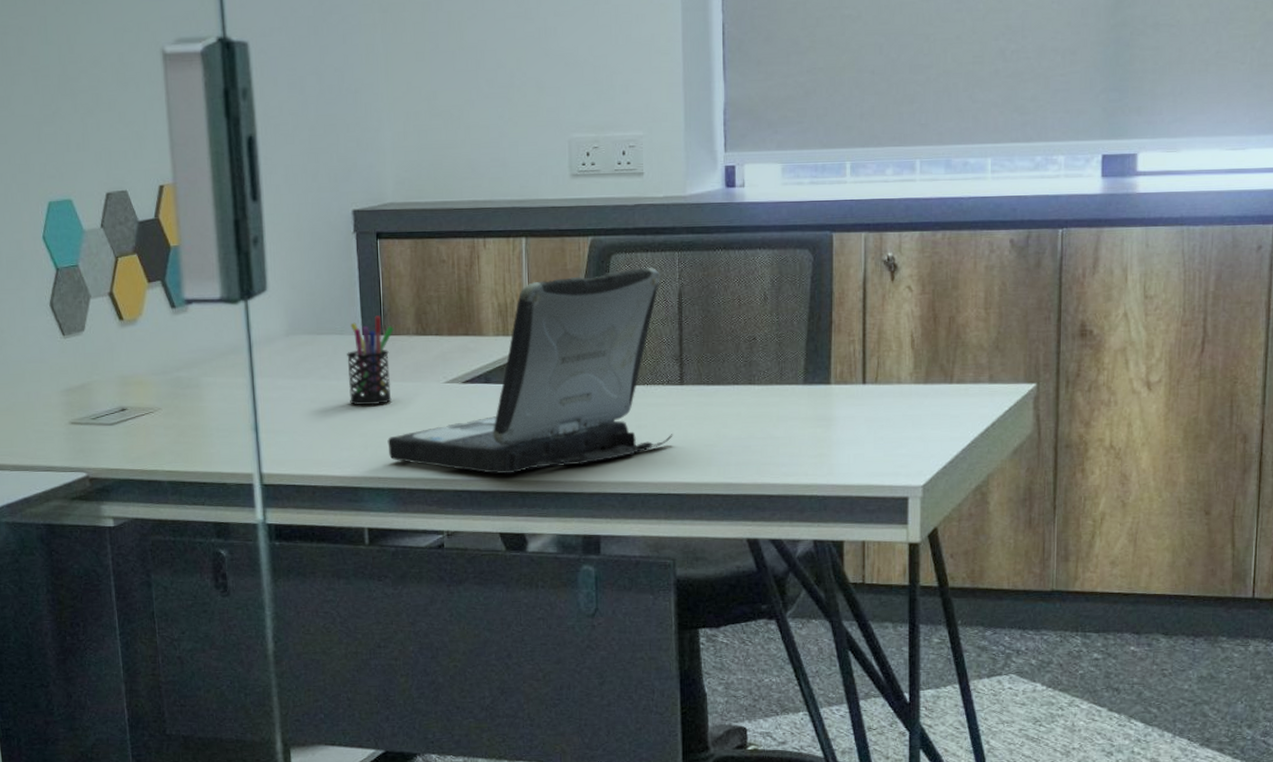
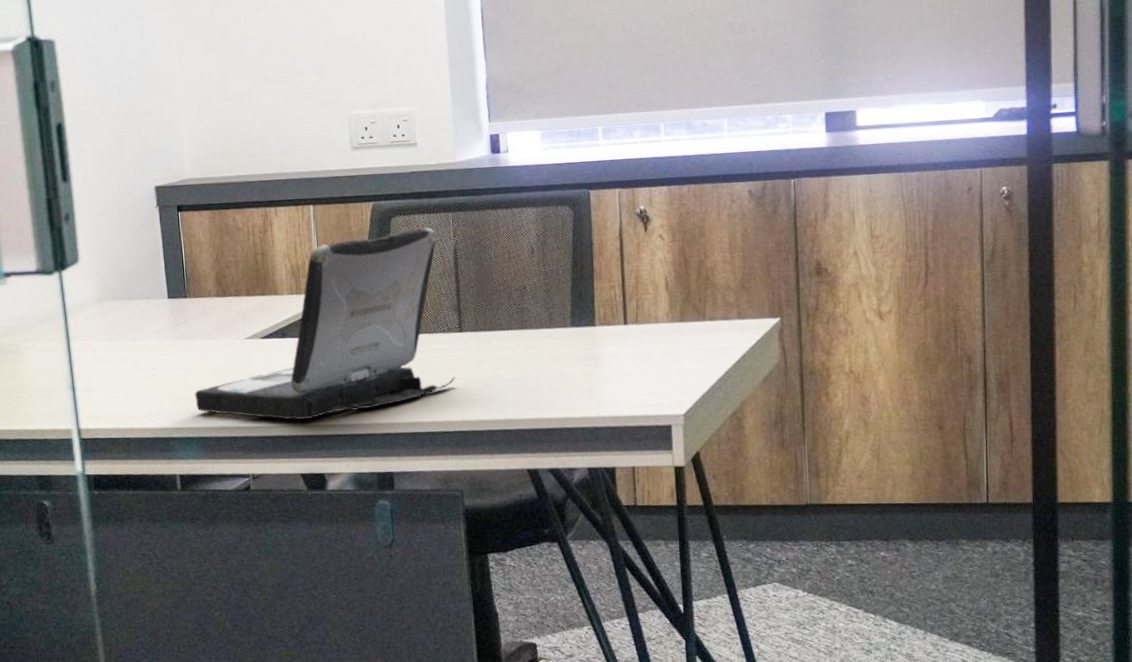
pen holder: present [347,316,394,405] -> none [154,280,197,363]

